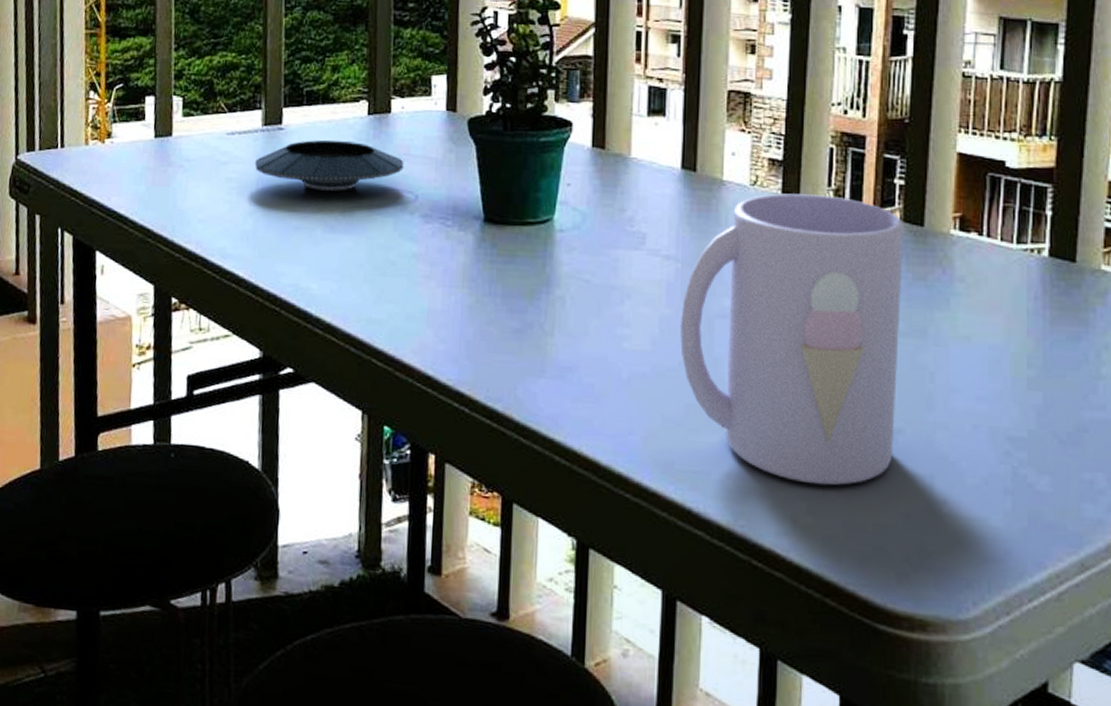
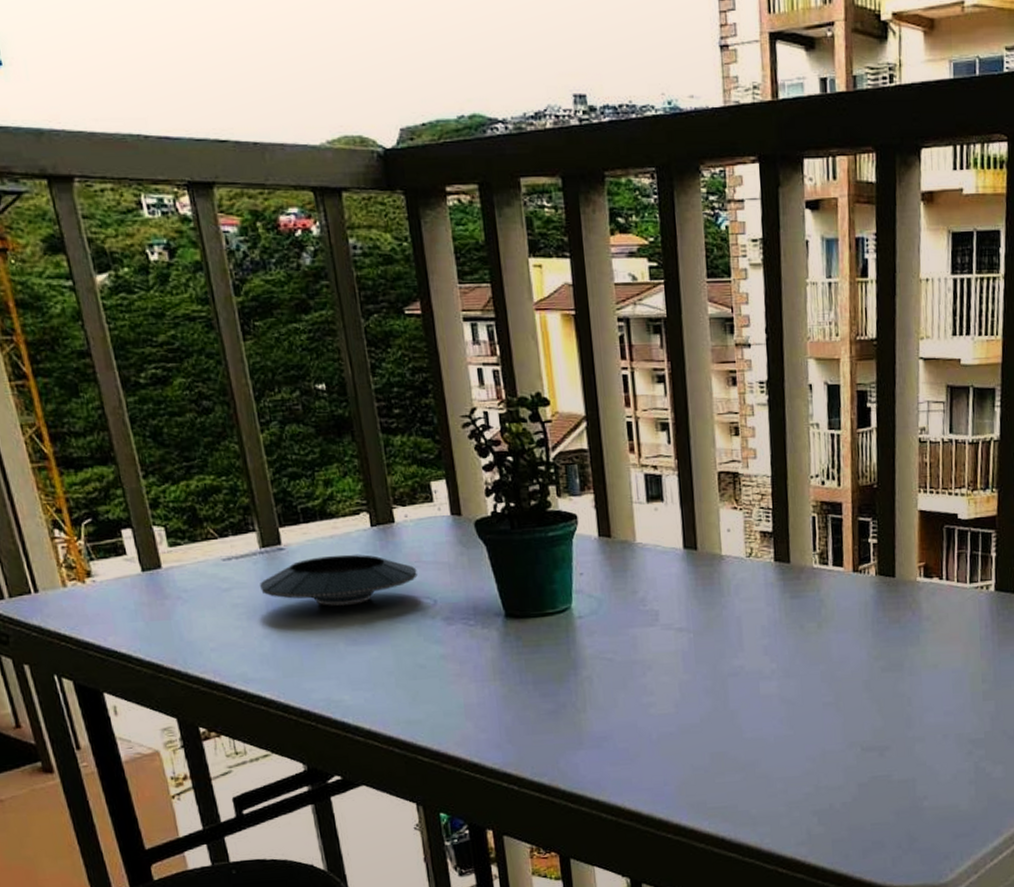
mug: present [679,193,905,486] -> none [697,559,883,802]

